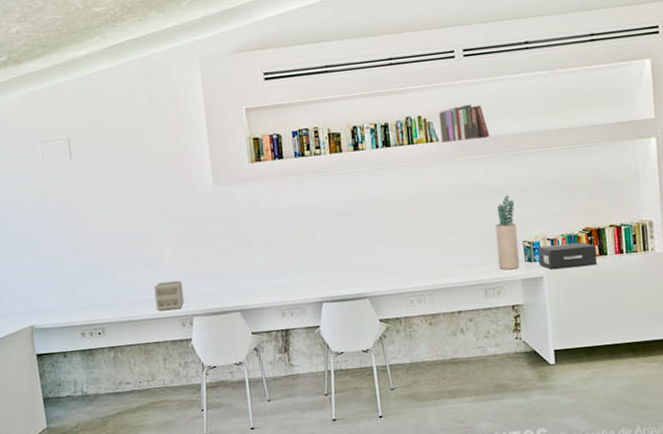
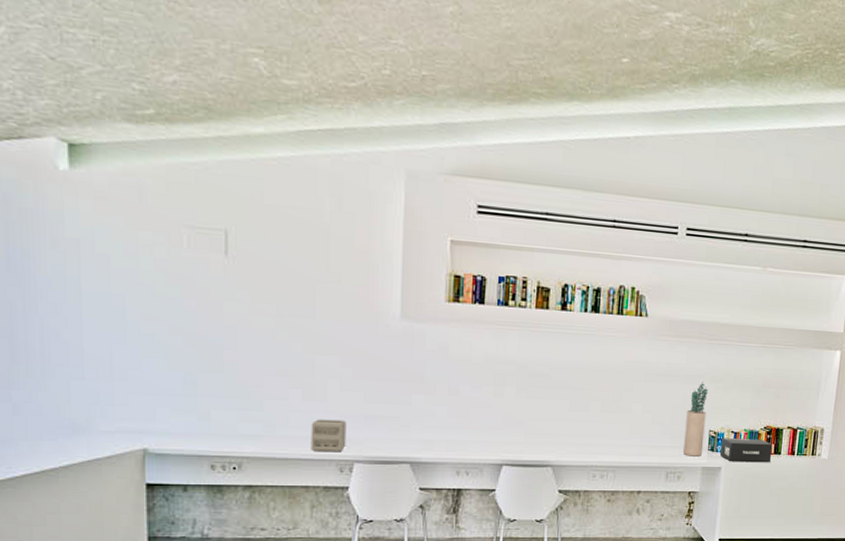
books: present [439,105,490,143] -> none [650,285,698,322]

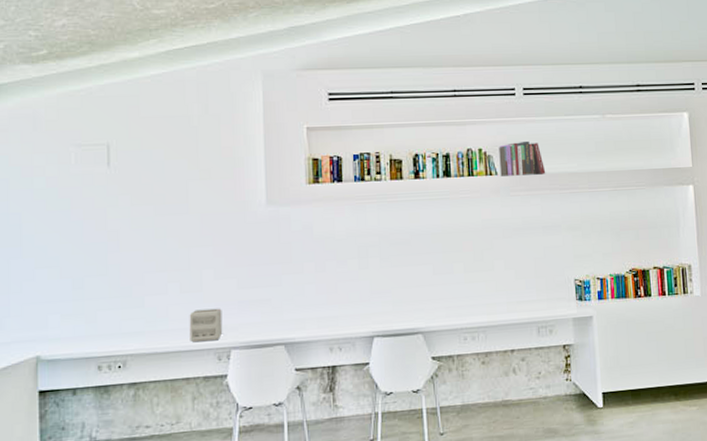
books: none [650,285,698,322] -> present [499,142,546,176]
vase: present [682,381,708,457] -> none [548,231,571,308]
box: present [719,437,773,463] -> none [588,283,643,309]

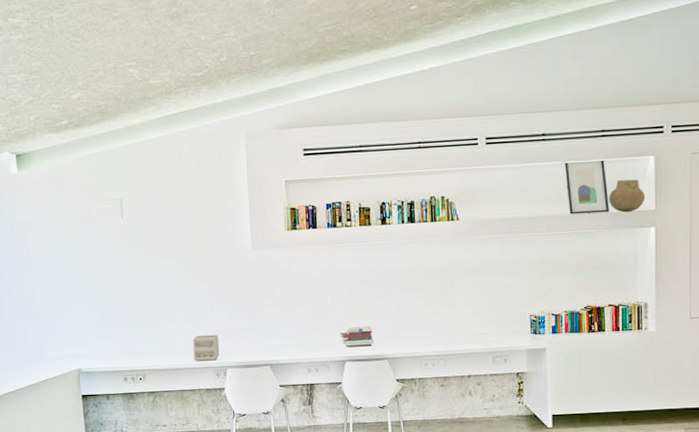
books: none [367,294,407,320] -> present [339,326,375,347]
books: present [499,142,546,176] -> none [461,189,506,222]
picture frame: none [603,115,649,171] -> present [565,160,609,215]
ceramic pot: none [647,135,682,170] -> present [609,179,645,213]

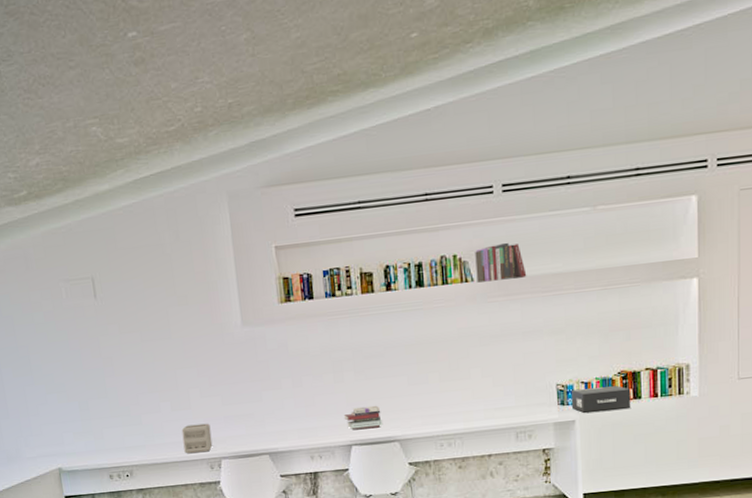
books: none [461,189,506,222] -> present [475,243,527,283]
box: none [542,319,596,342] -> present [571,386,631,413]
picture frame: present [565,160,609,215] -> none [593,202,645,269]
ceramic pot: present [609,179,645,213] -> none [645,223,687,263]

